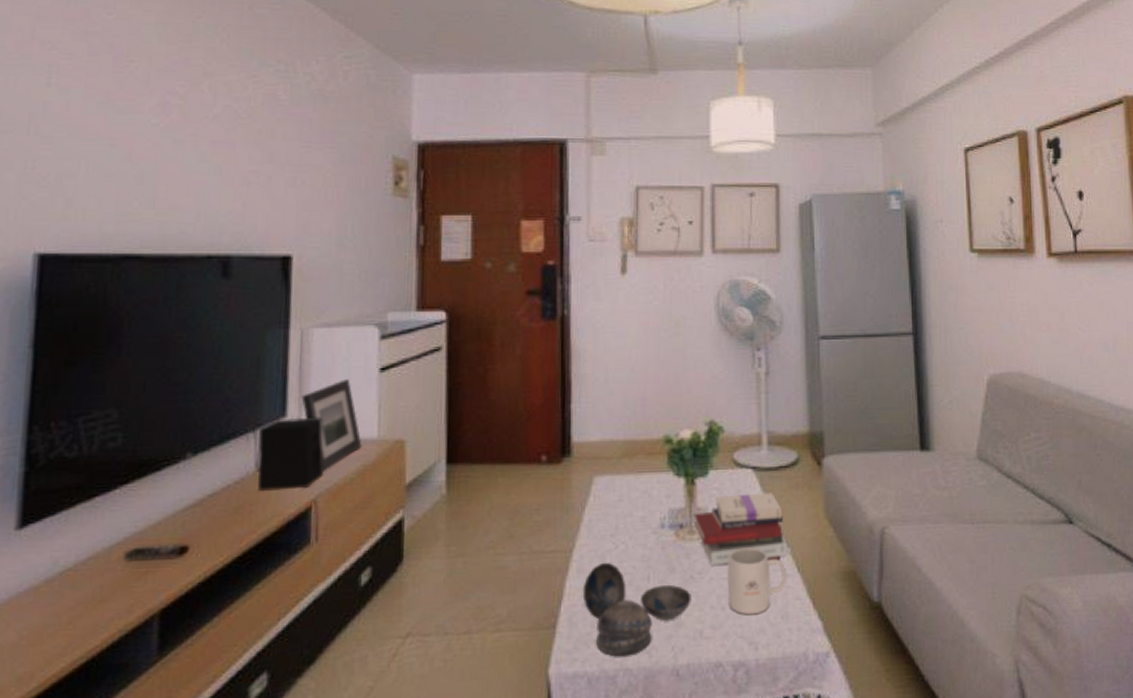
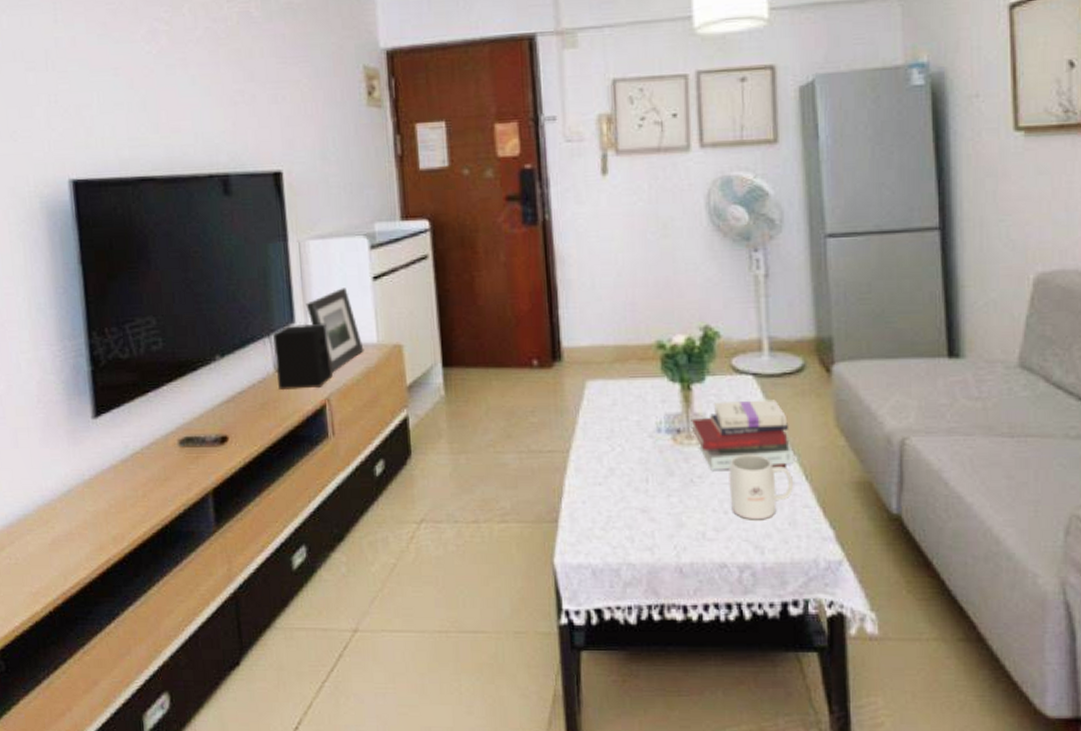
decorative bowl: present [582,562,692,657] -> none [581,463,692,552]

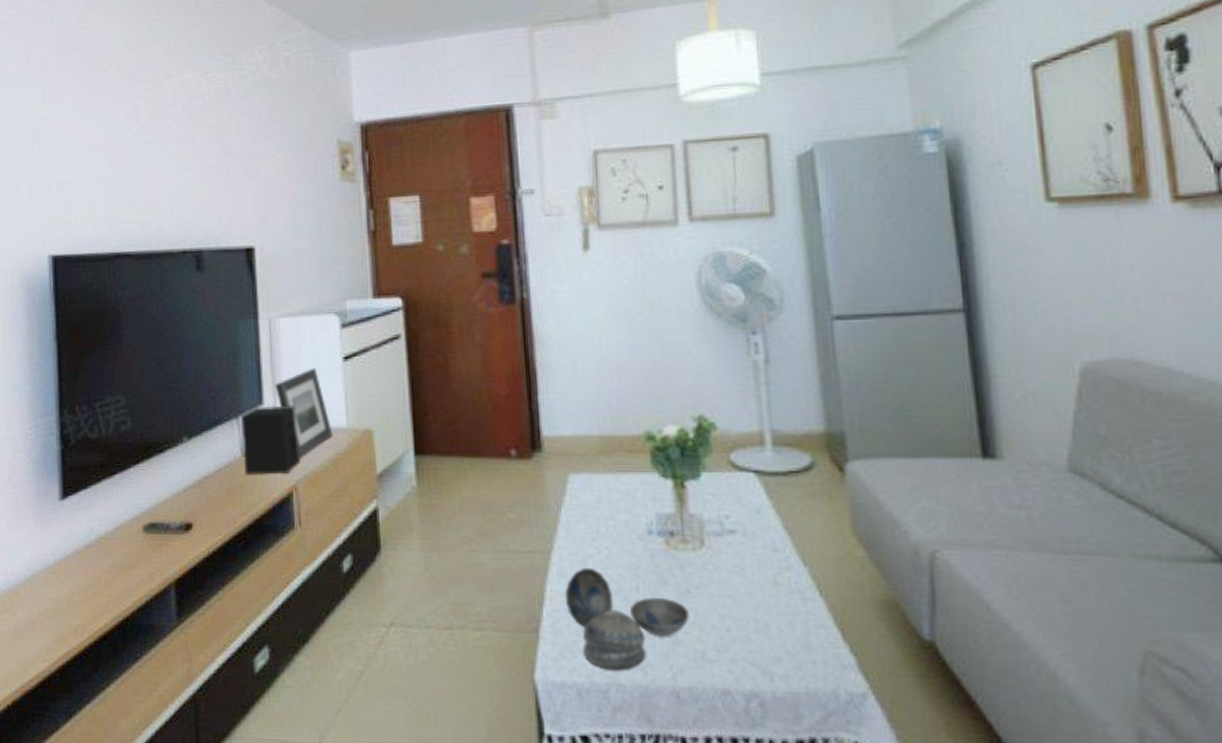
decorative bowl: none [581,463,692,552] -> present [564,567,689,671]
books: present [691,399,794,470] -> none [685,501,805,581]
mug: present [729,454,794,520] -> none [730,563,806,641]

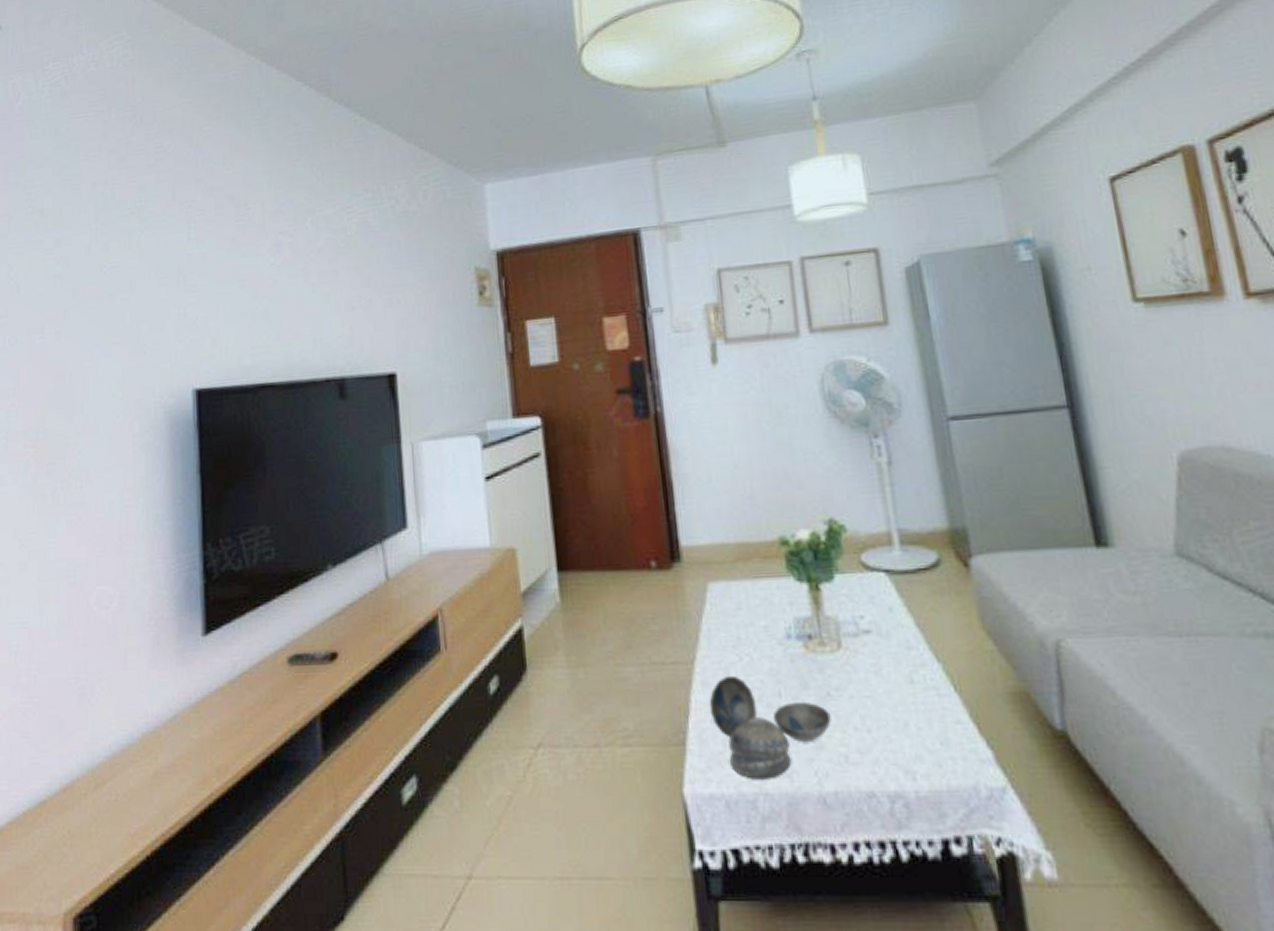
speaker: present [240,405,300,476] -> none [385,527,445,601]
picture frame: present [274,368,333,459] -> none [418,489,477,581]

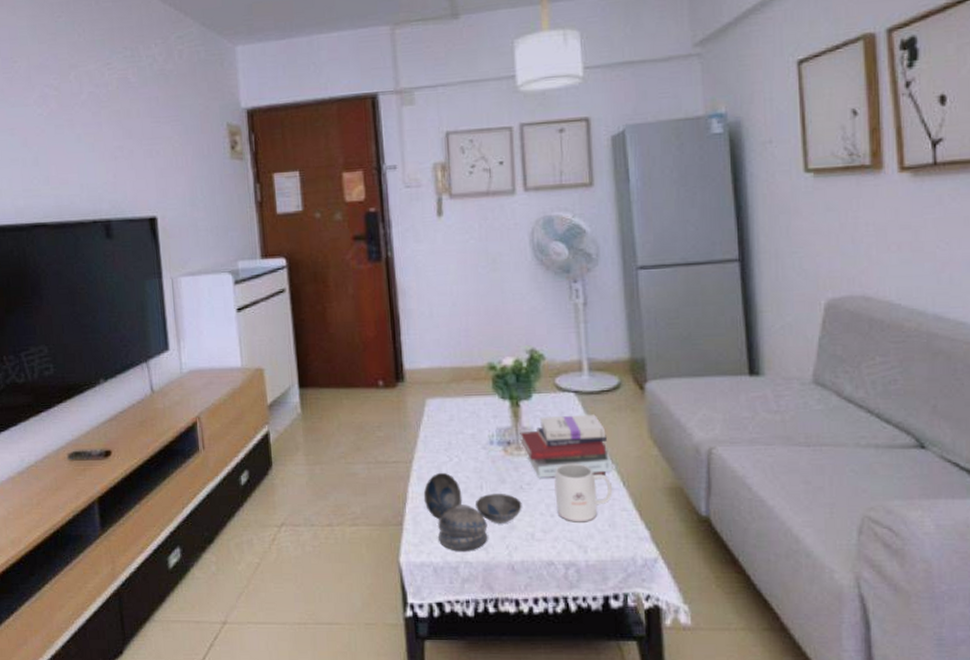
books: none [822,599,939,681] -> present [520,414,612,478]
mug: none [868,661,942,740] -> present [554,463,613,522]

